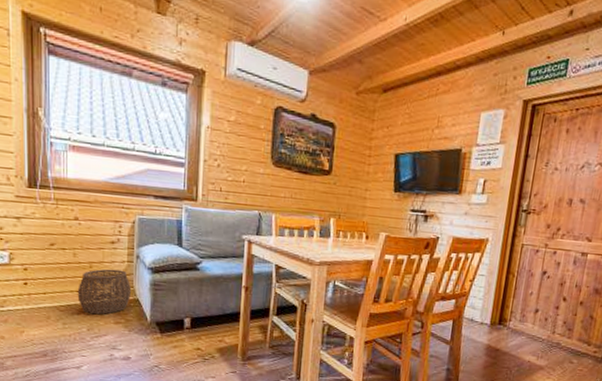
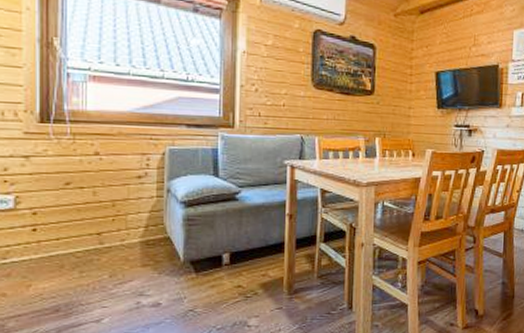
woven basket: present [77,268,132,315] -> none [97,206,162,258]

